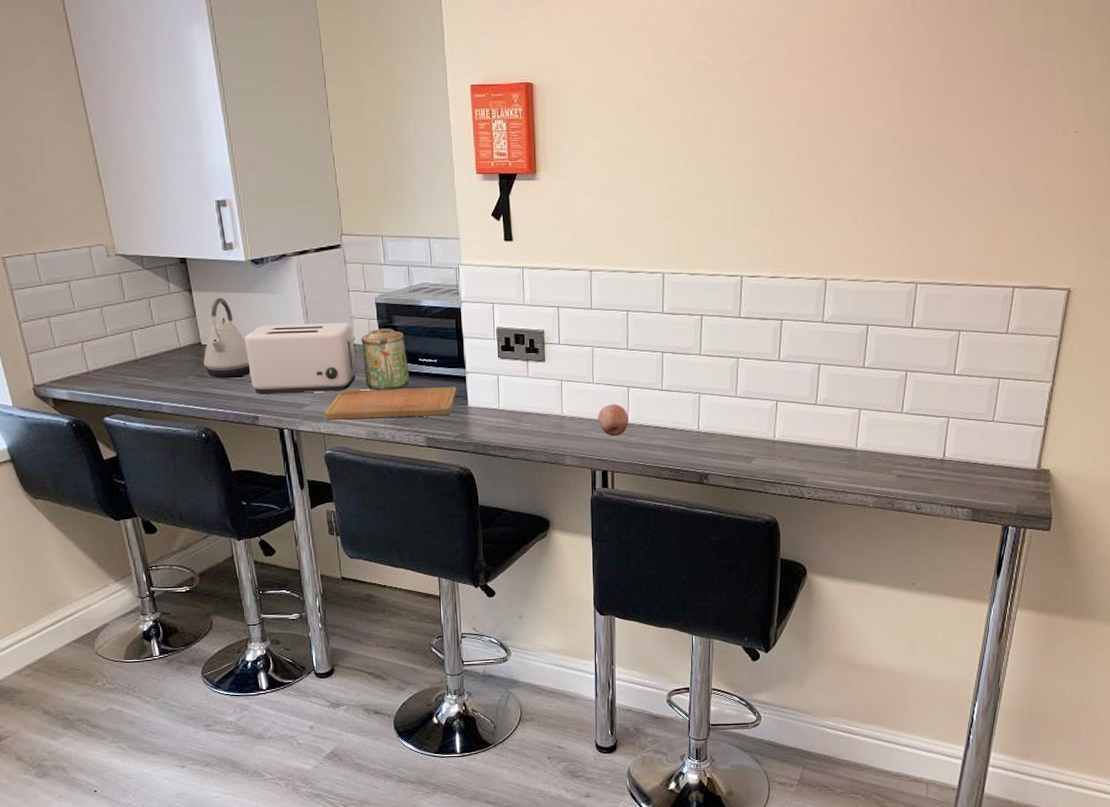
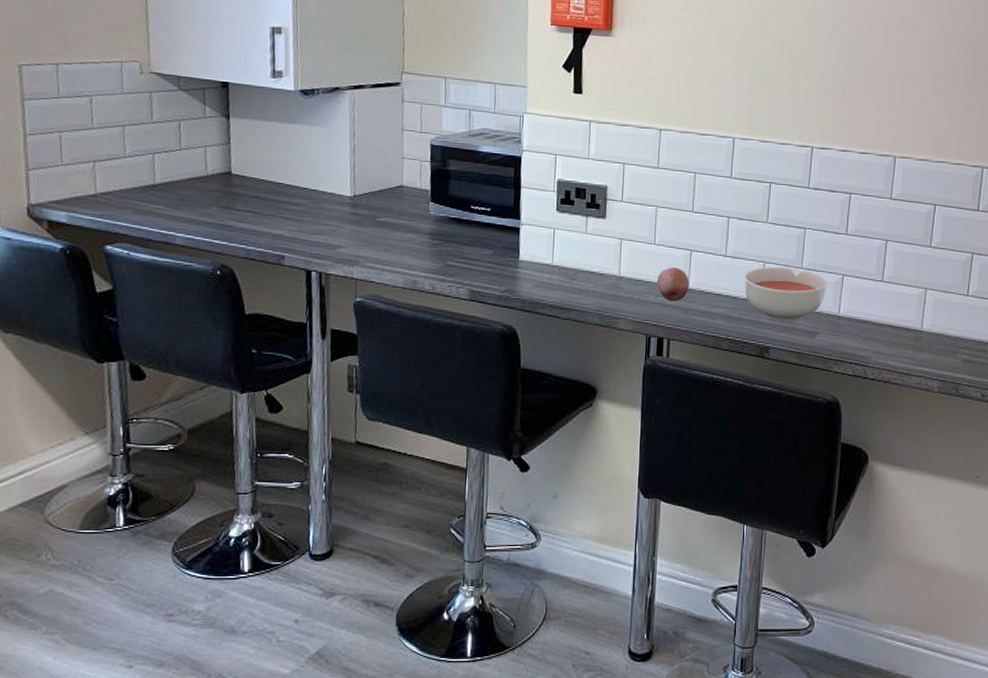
kettle: present [203,297,251,379] -> none [231,125,284,213]
toaster: present [244,322,357,394] -> none [280,158,405,235]
cutting board: present [324,387,457,420] -> none [359,234,509,268]
canister: present [361,328,410,390] -> none [409,171,460,237]
bowl: none [680,396,762,449] -> present [744,266,828,322]

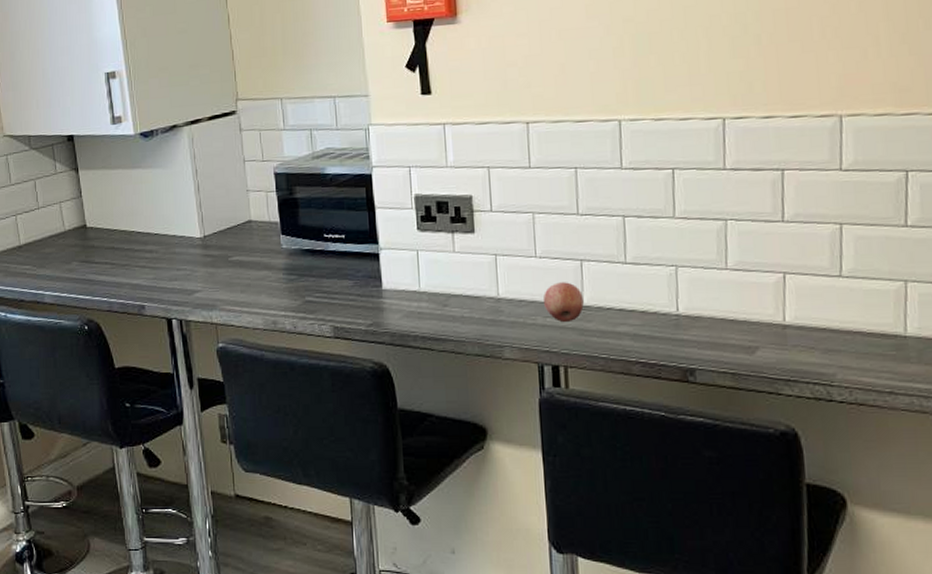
bowl: present [744,266,828,322] -> none [651,269,765,337]

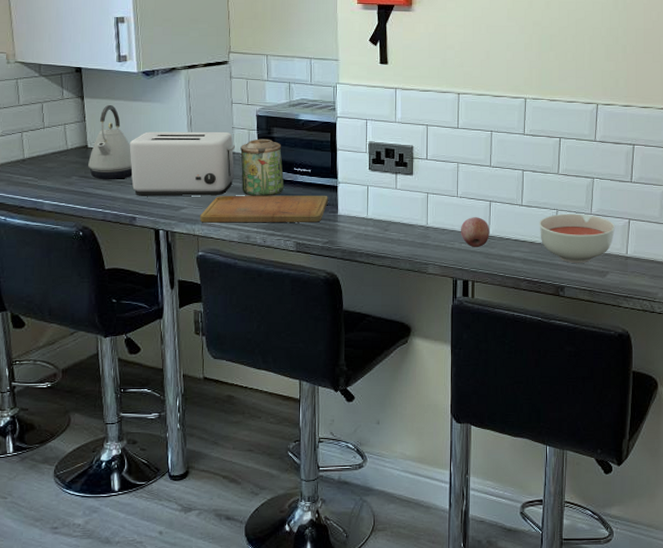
kettle: none [88,175,138,264] -> present [88,104,133,180]
toaster: none [131,196,253,281] -> present [129,131,236,196]
cutting board: none [217,266,369,308] -> present [200,195,328,223]
canister: none [258,201,314,273] -> present [240,138,285,196]
bowl: none [651,269,765,337] -> present [539,213,616,263]

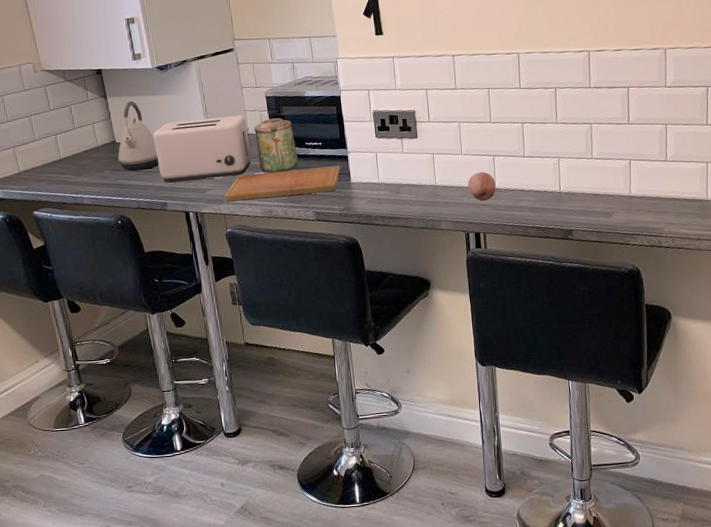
bowl: present [539,213,616,263] -> none [542,159,617,207]

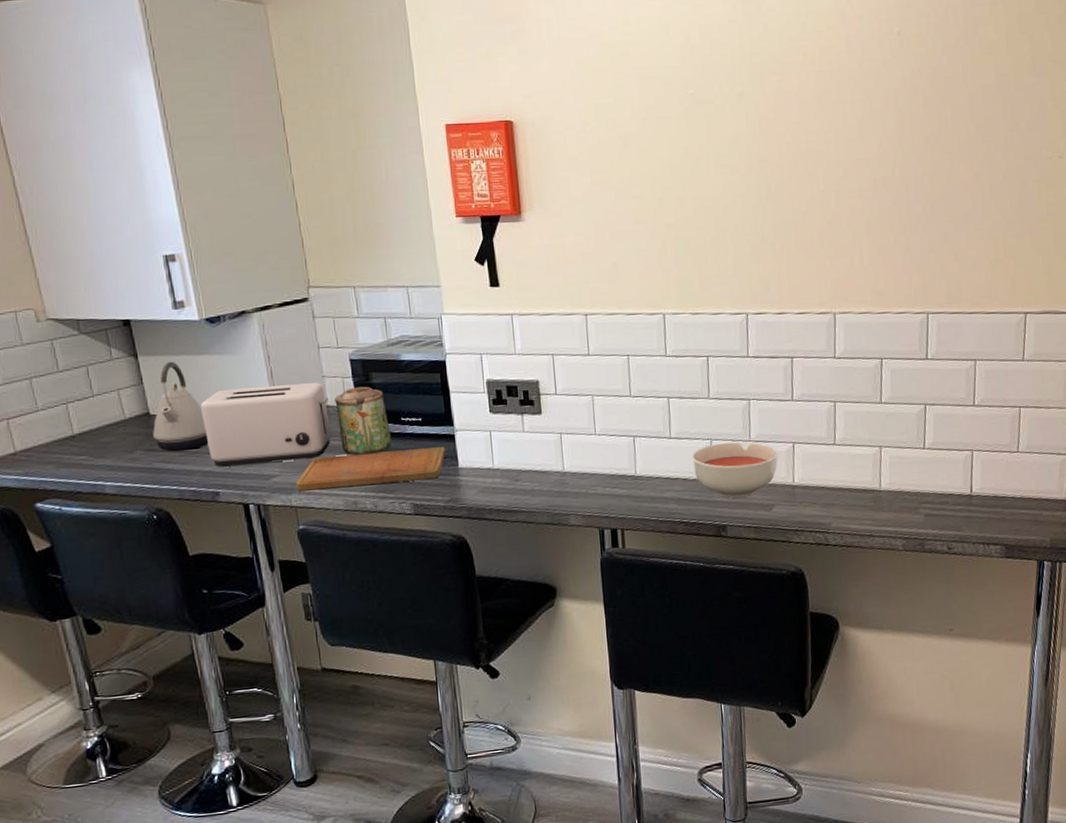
fruit: present [467,172,496,202] -> none [602,456,637,492]
bowl: none [542,159,617,207] -> present [691,441,779,499]

